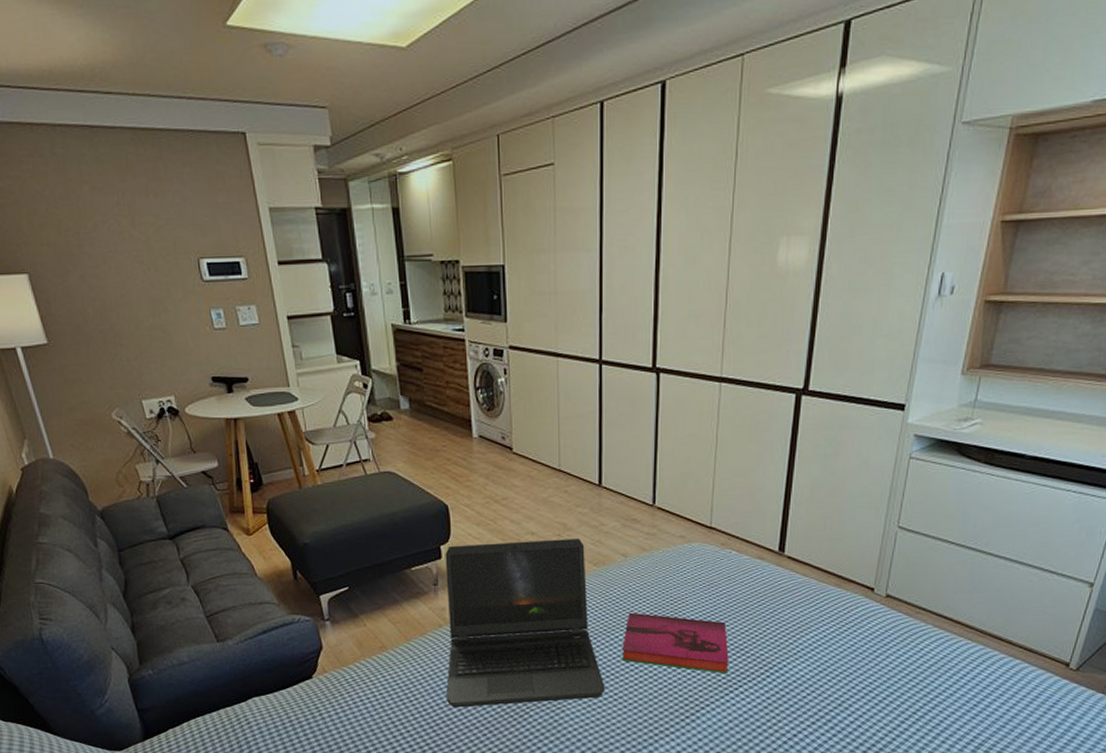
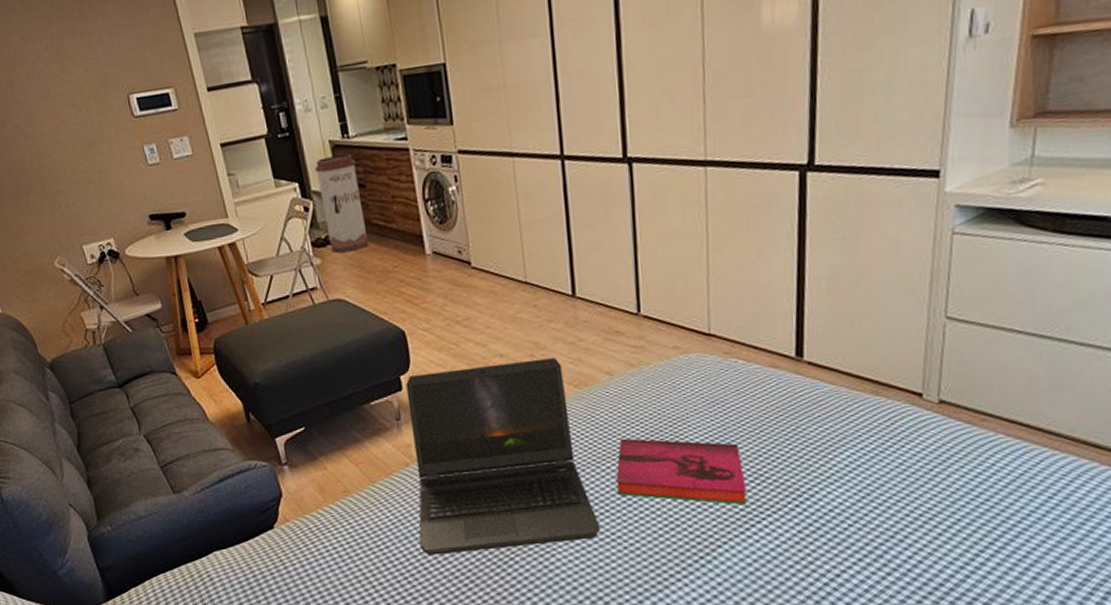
trash can: none [375,339,421,430] -> present [314,154,369,254]

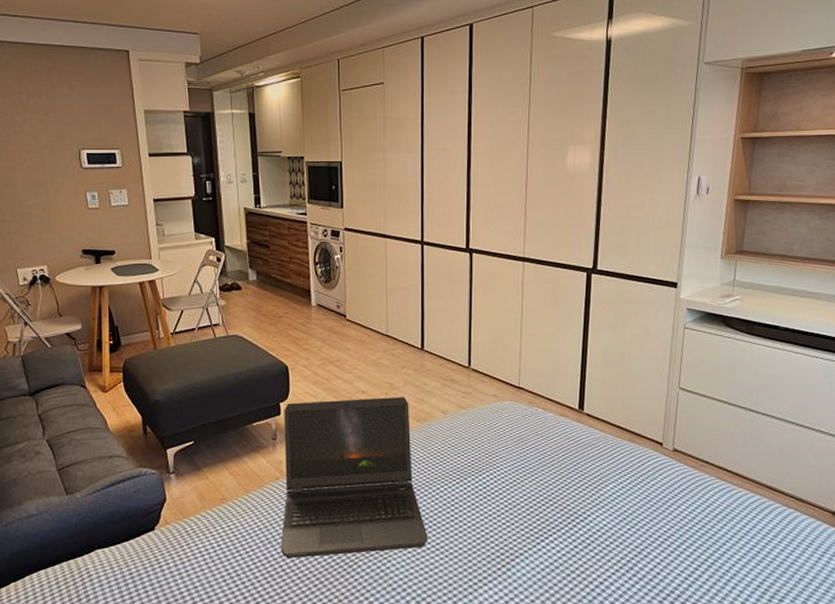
trash can: present [314,154,369,254] -> none [229,220,267,298]
hardback book: present [616,438,747,505] -> none [443,465,539,524]

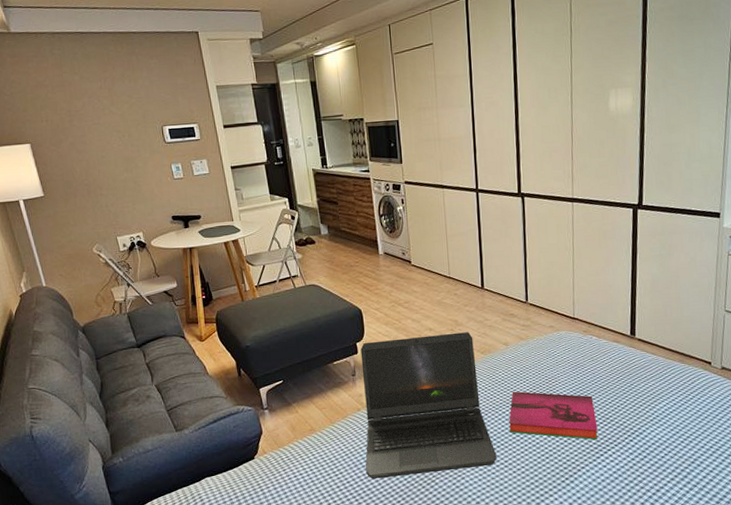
hardback book: none [443,465,539,524] -> present [509,391,598,440]

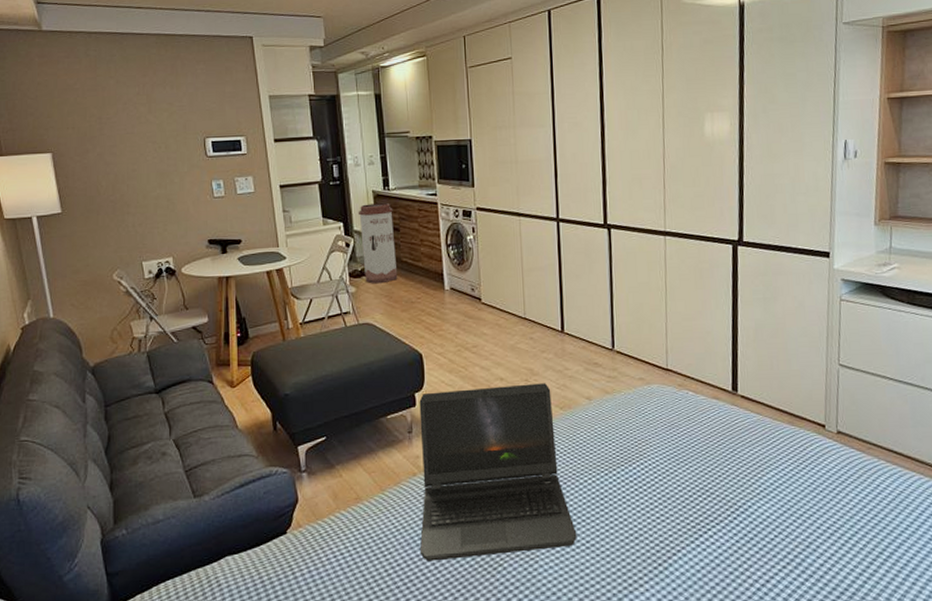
trash can: none [300,180,338,251] -> present [358,203,398,284]
hardback book: present [509,391,598,440] -> none [591,455,696,517]

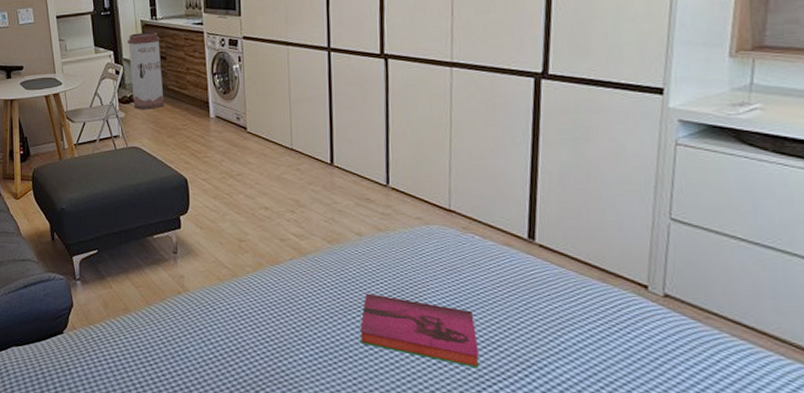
laptop computer: present [419,383,577,562] -> none [183,215,343,381]
hardback book: none [591,455,696,517] -> present [360,293,479,369]

